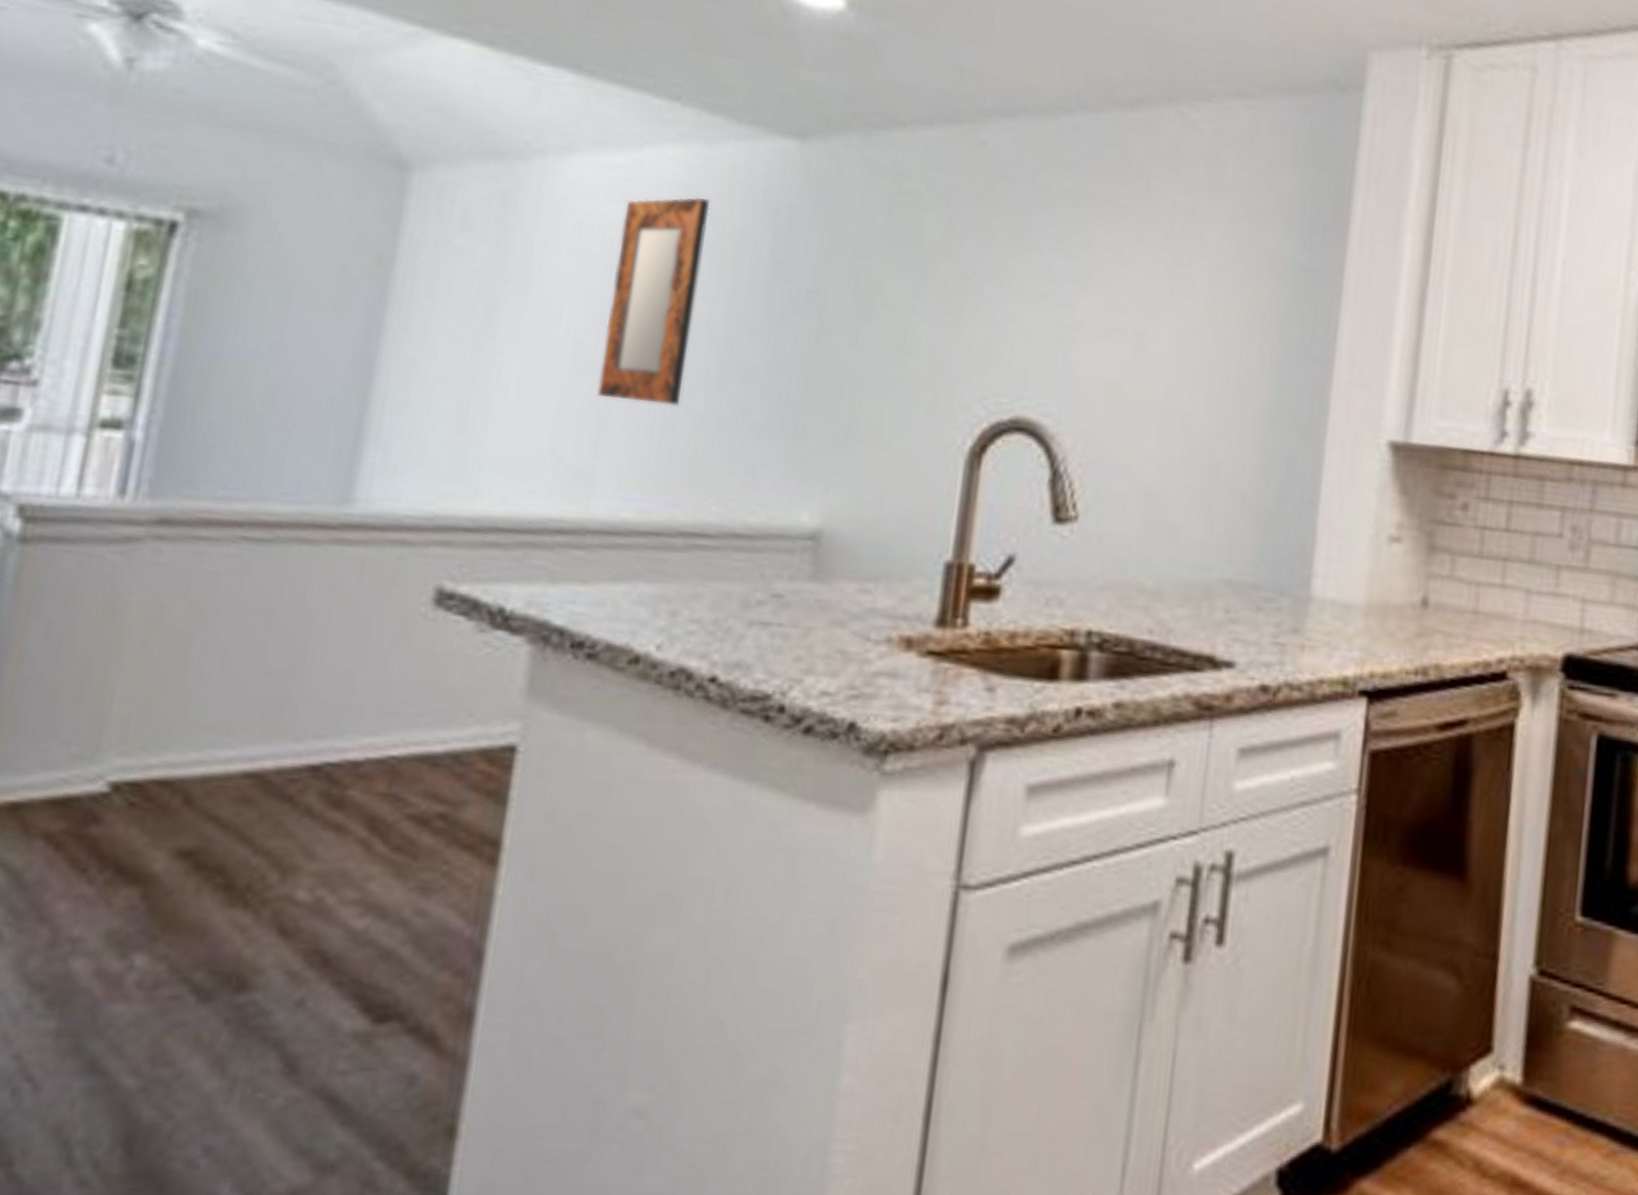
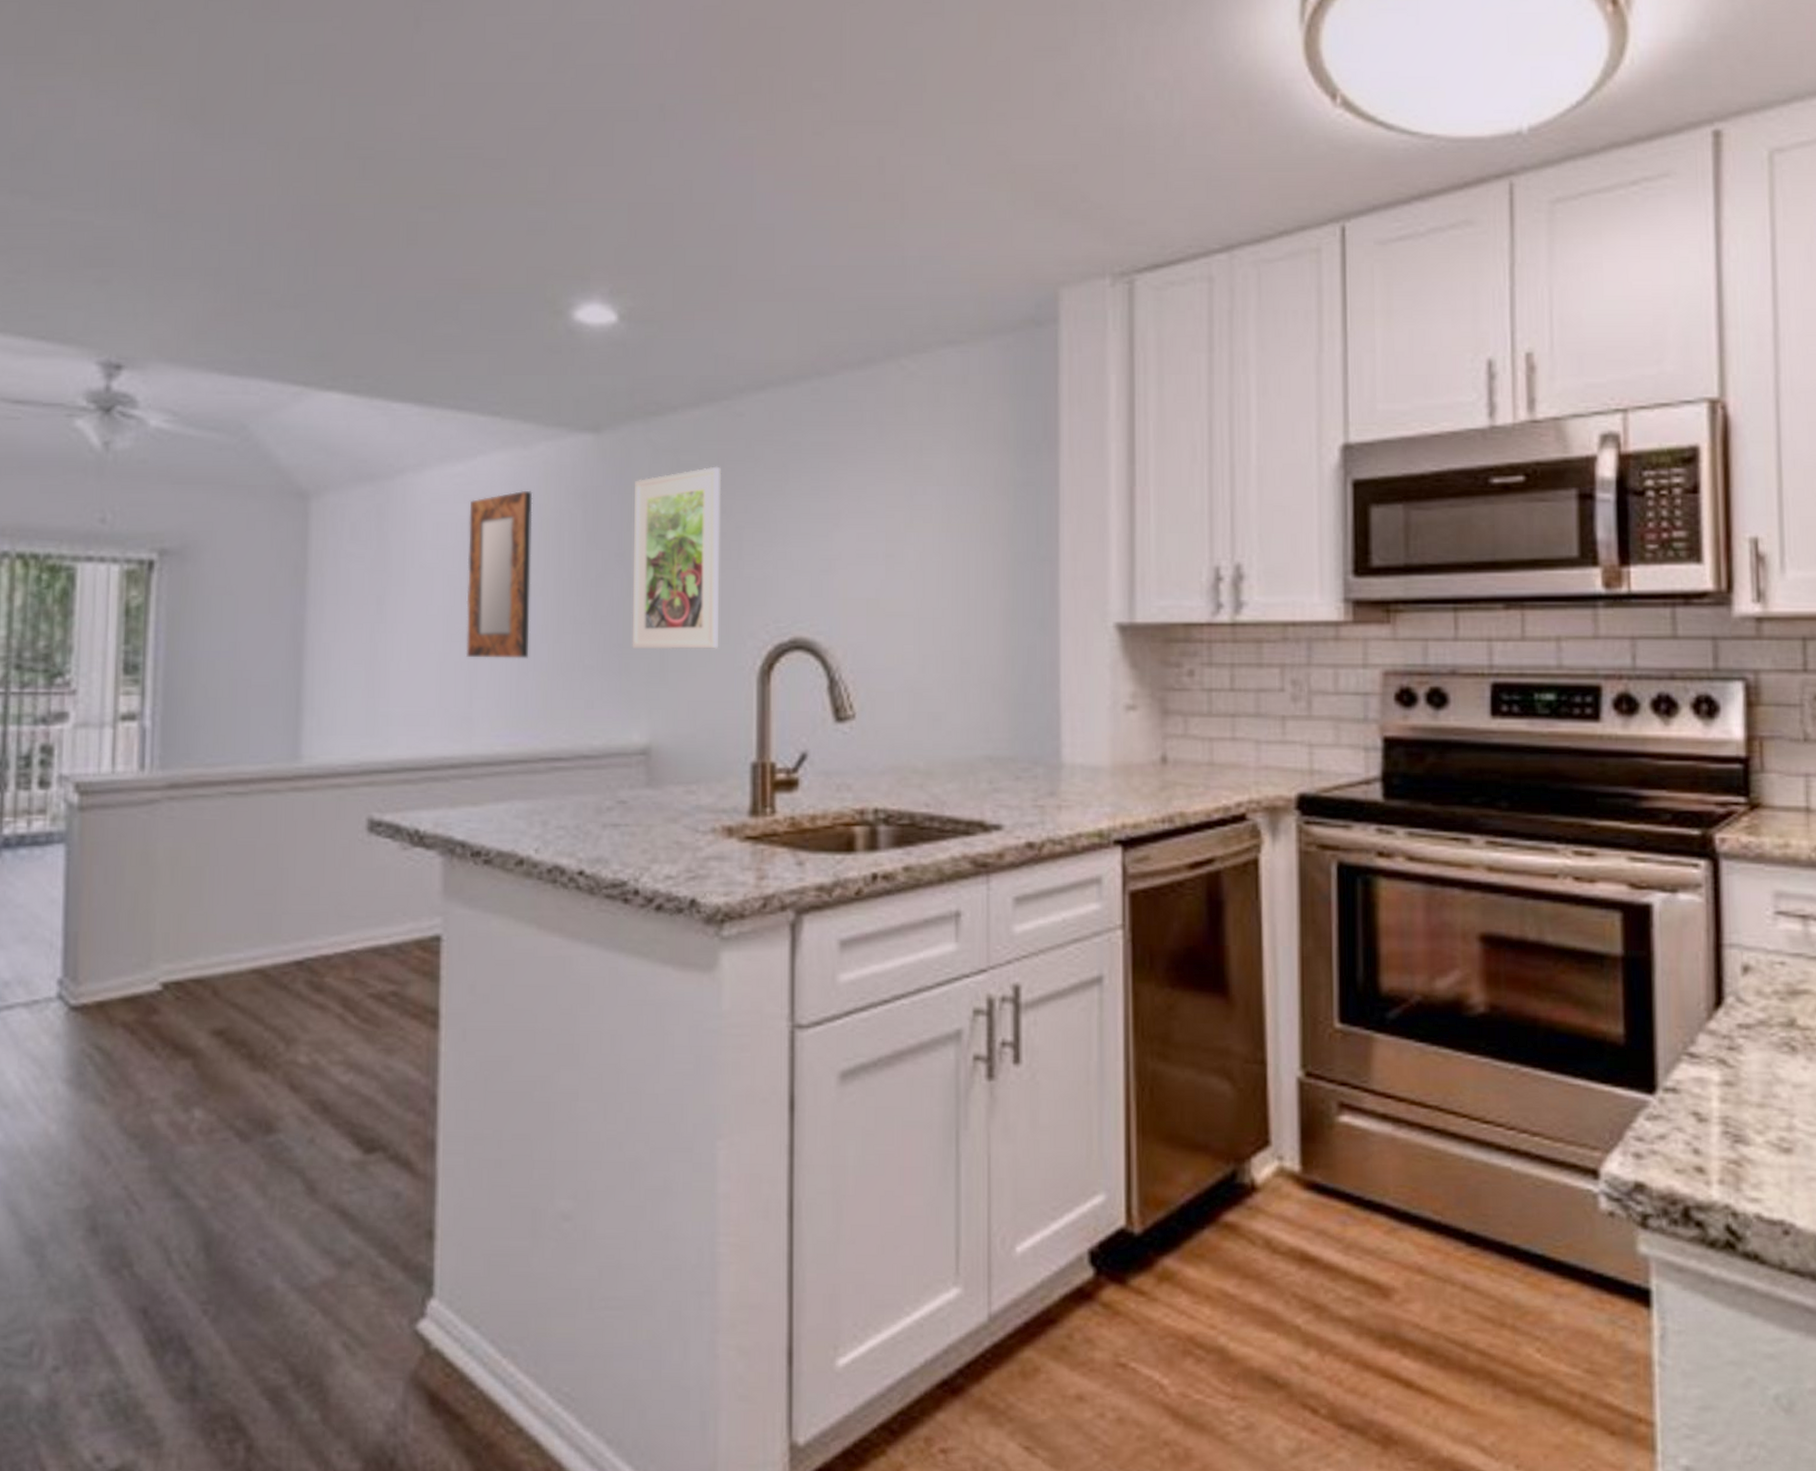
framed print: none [813,200,951,420] -> present [632,466,721,650]

